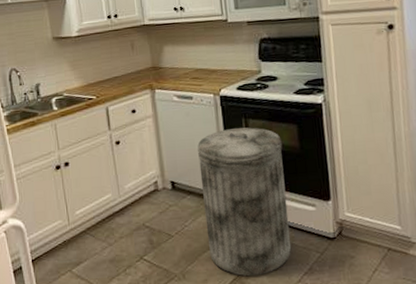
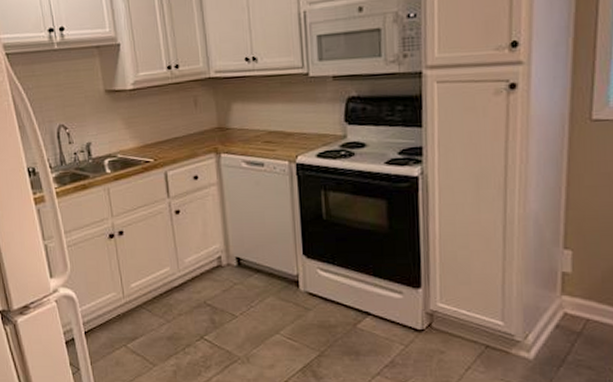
trash can: present [197,127,292,276] -> none [267,201,372,364]

